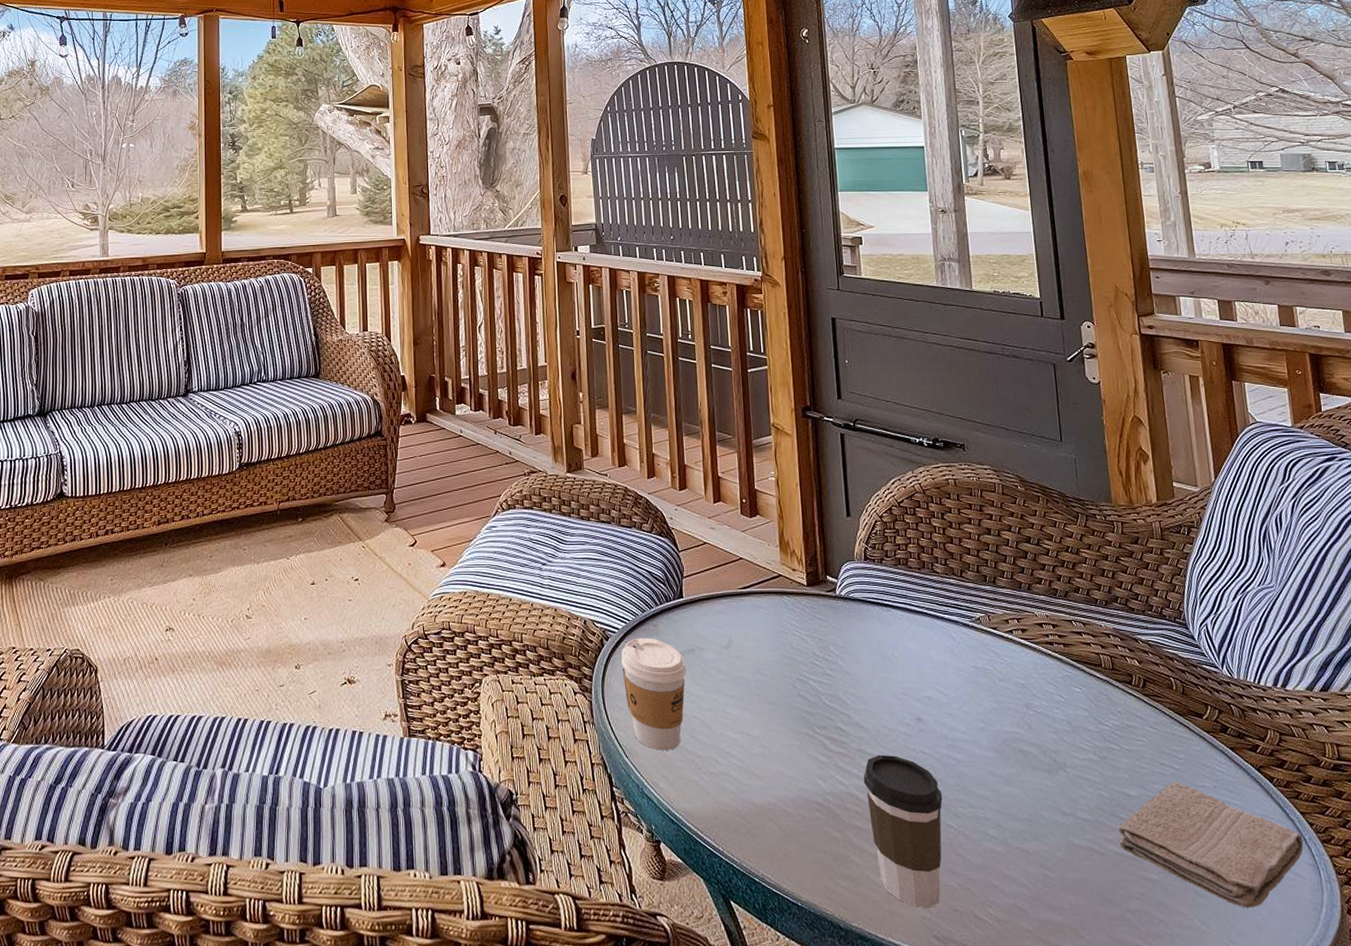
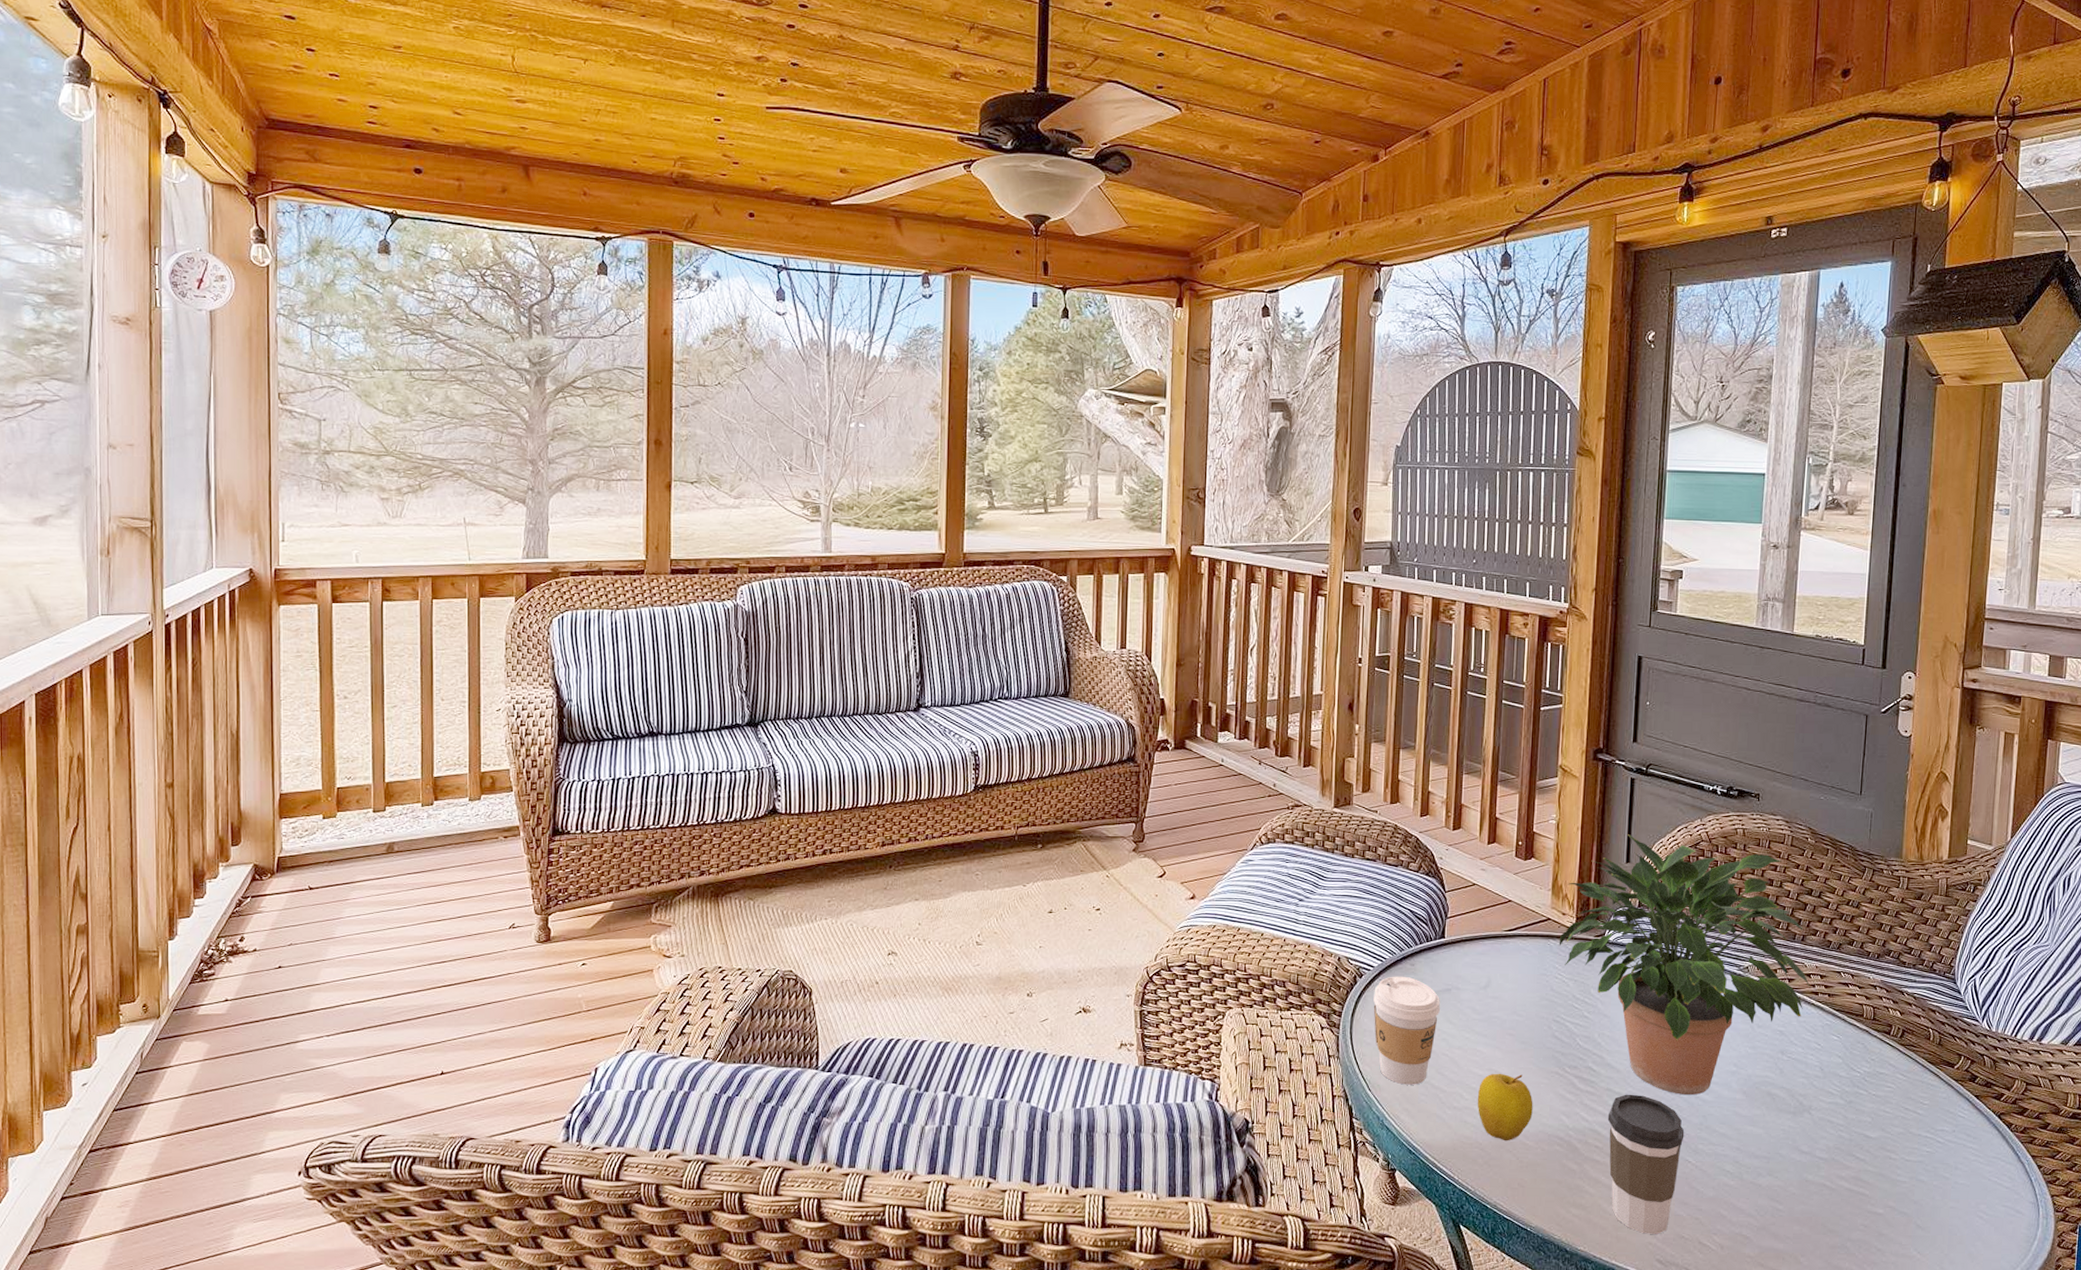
apple: none [732,735,789,808] -> present [1477,1073,1533,1141]
potted plant: none [792,488,1044,755] -> present [1558,834,1810,1096]
washcloth: present [1118,781,1304,908] -> none [1851,1125,2029,1240]

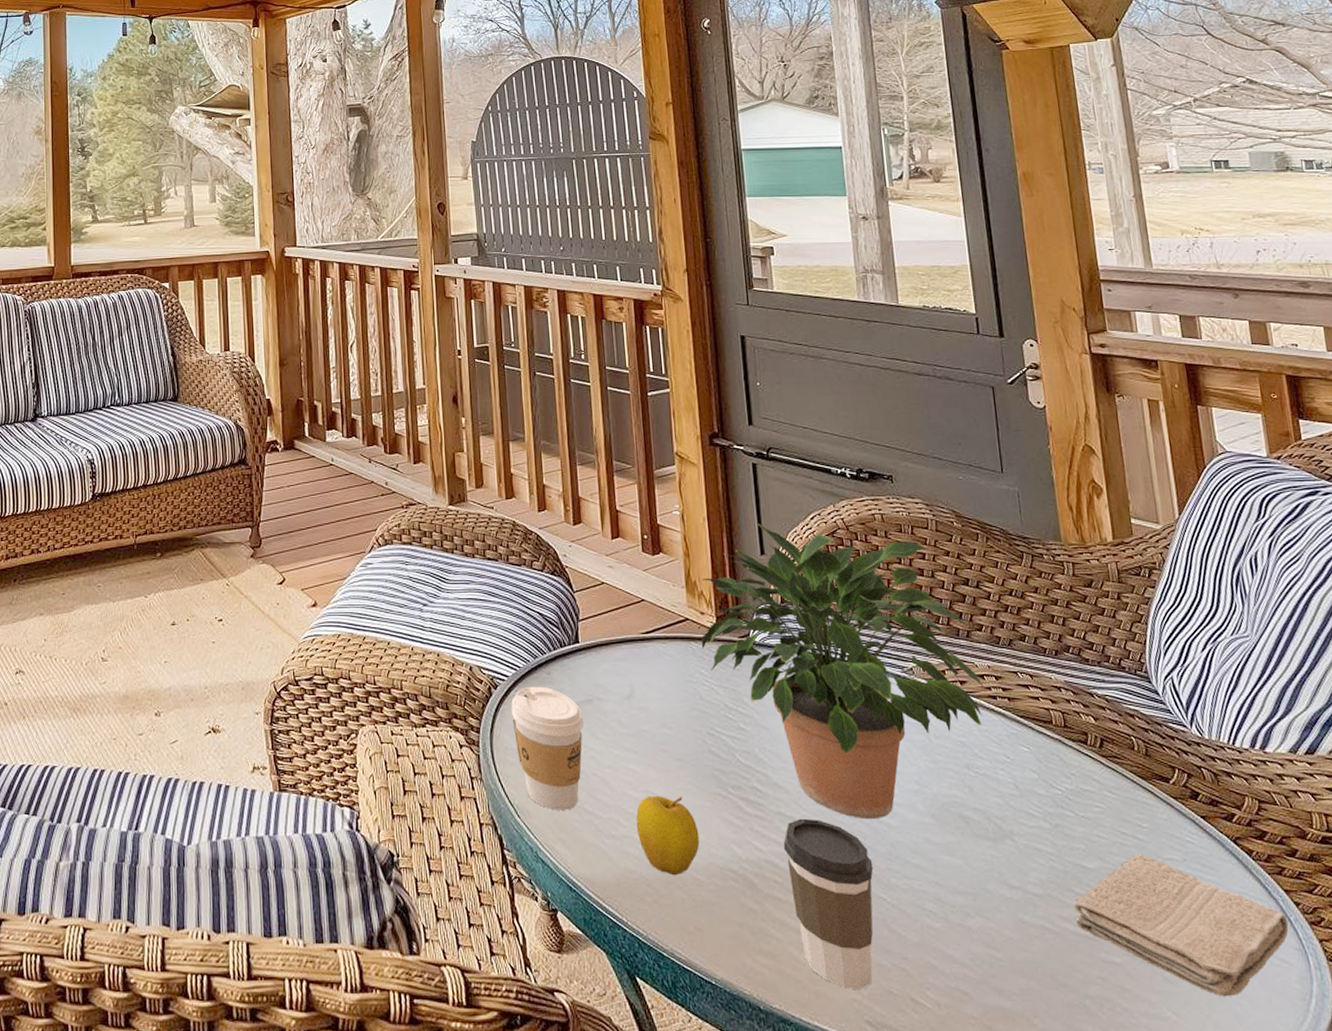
washcloth: none [1851,1125,2029,1240] -> present [1074,853,1289,997]

